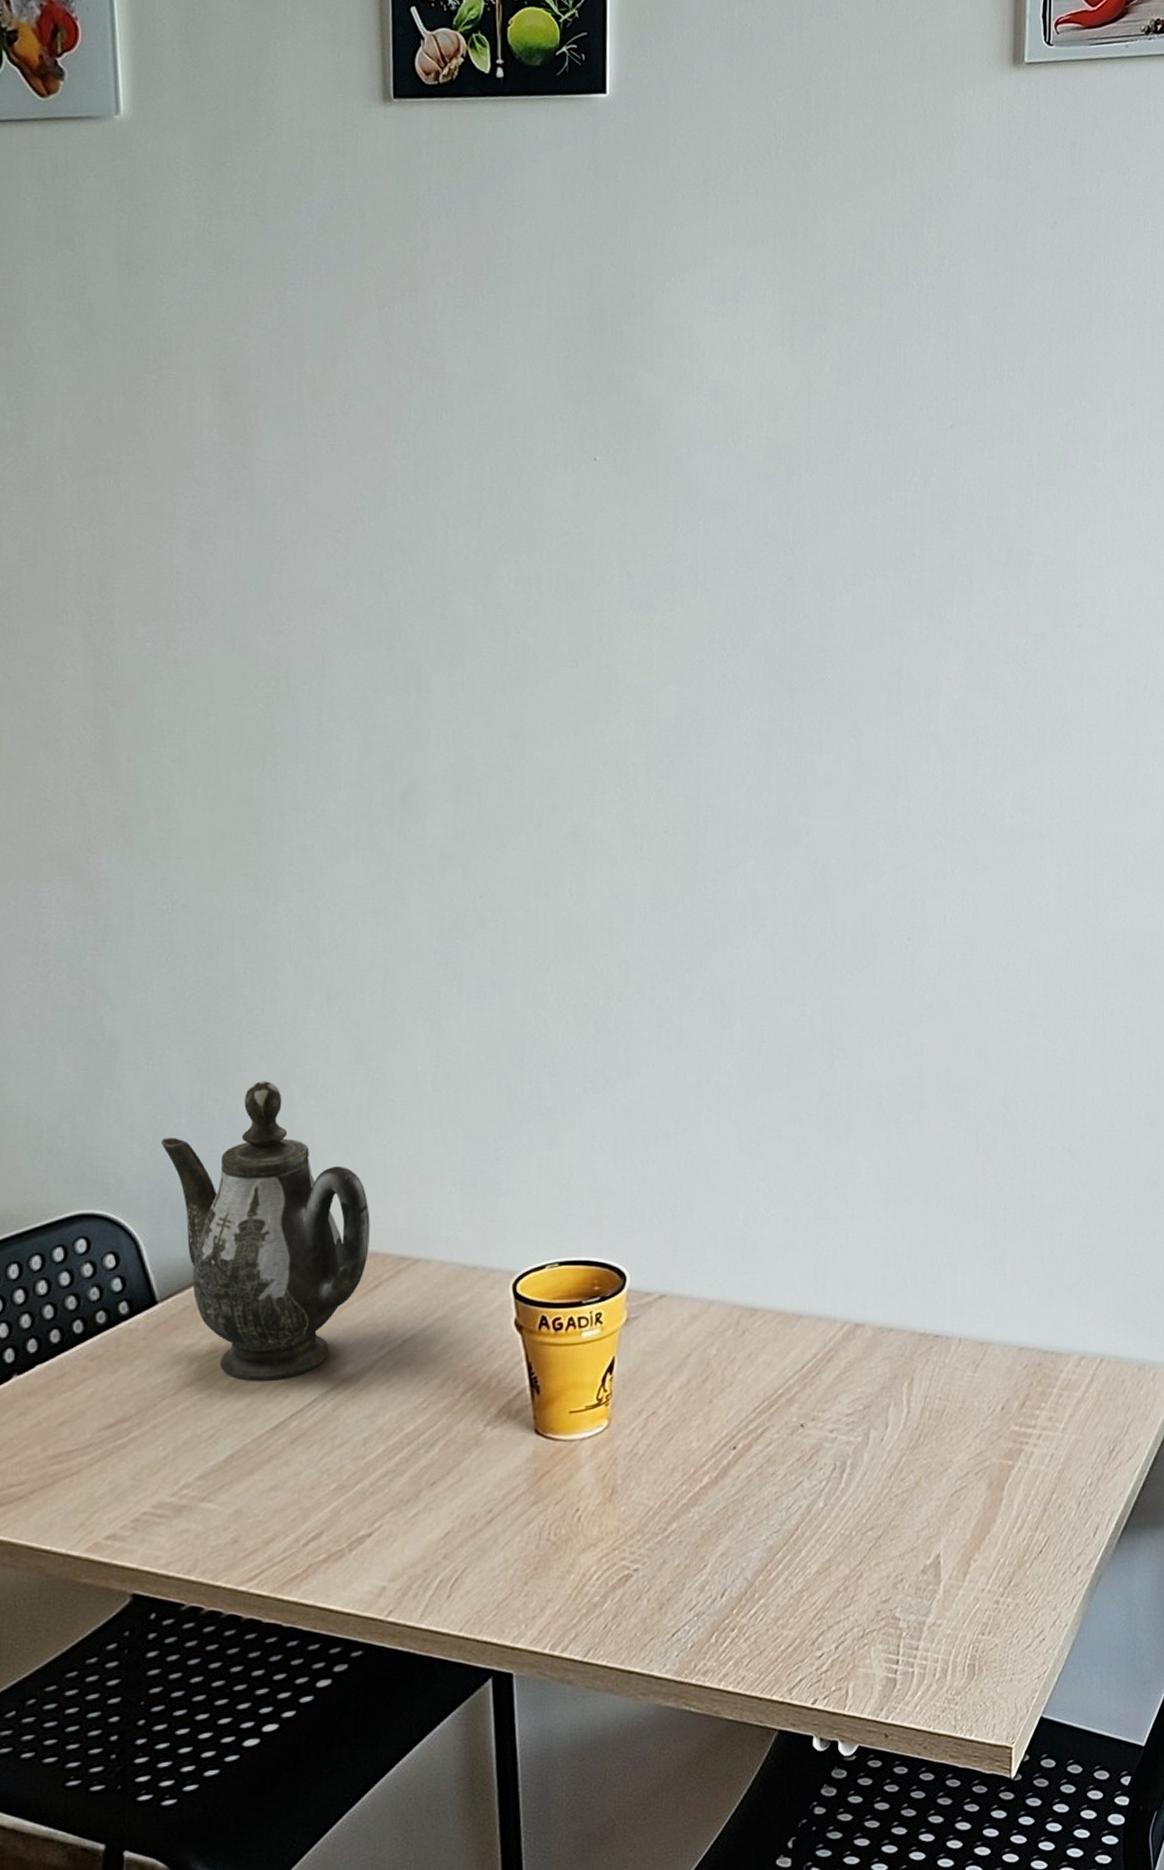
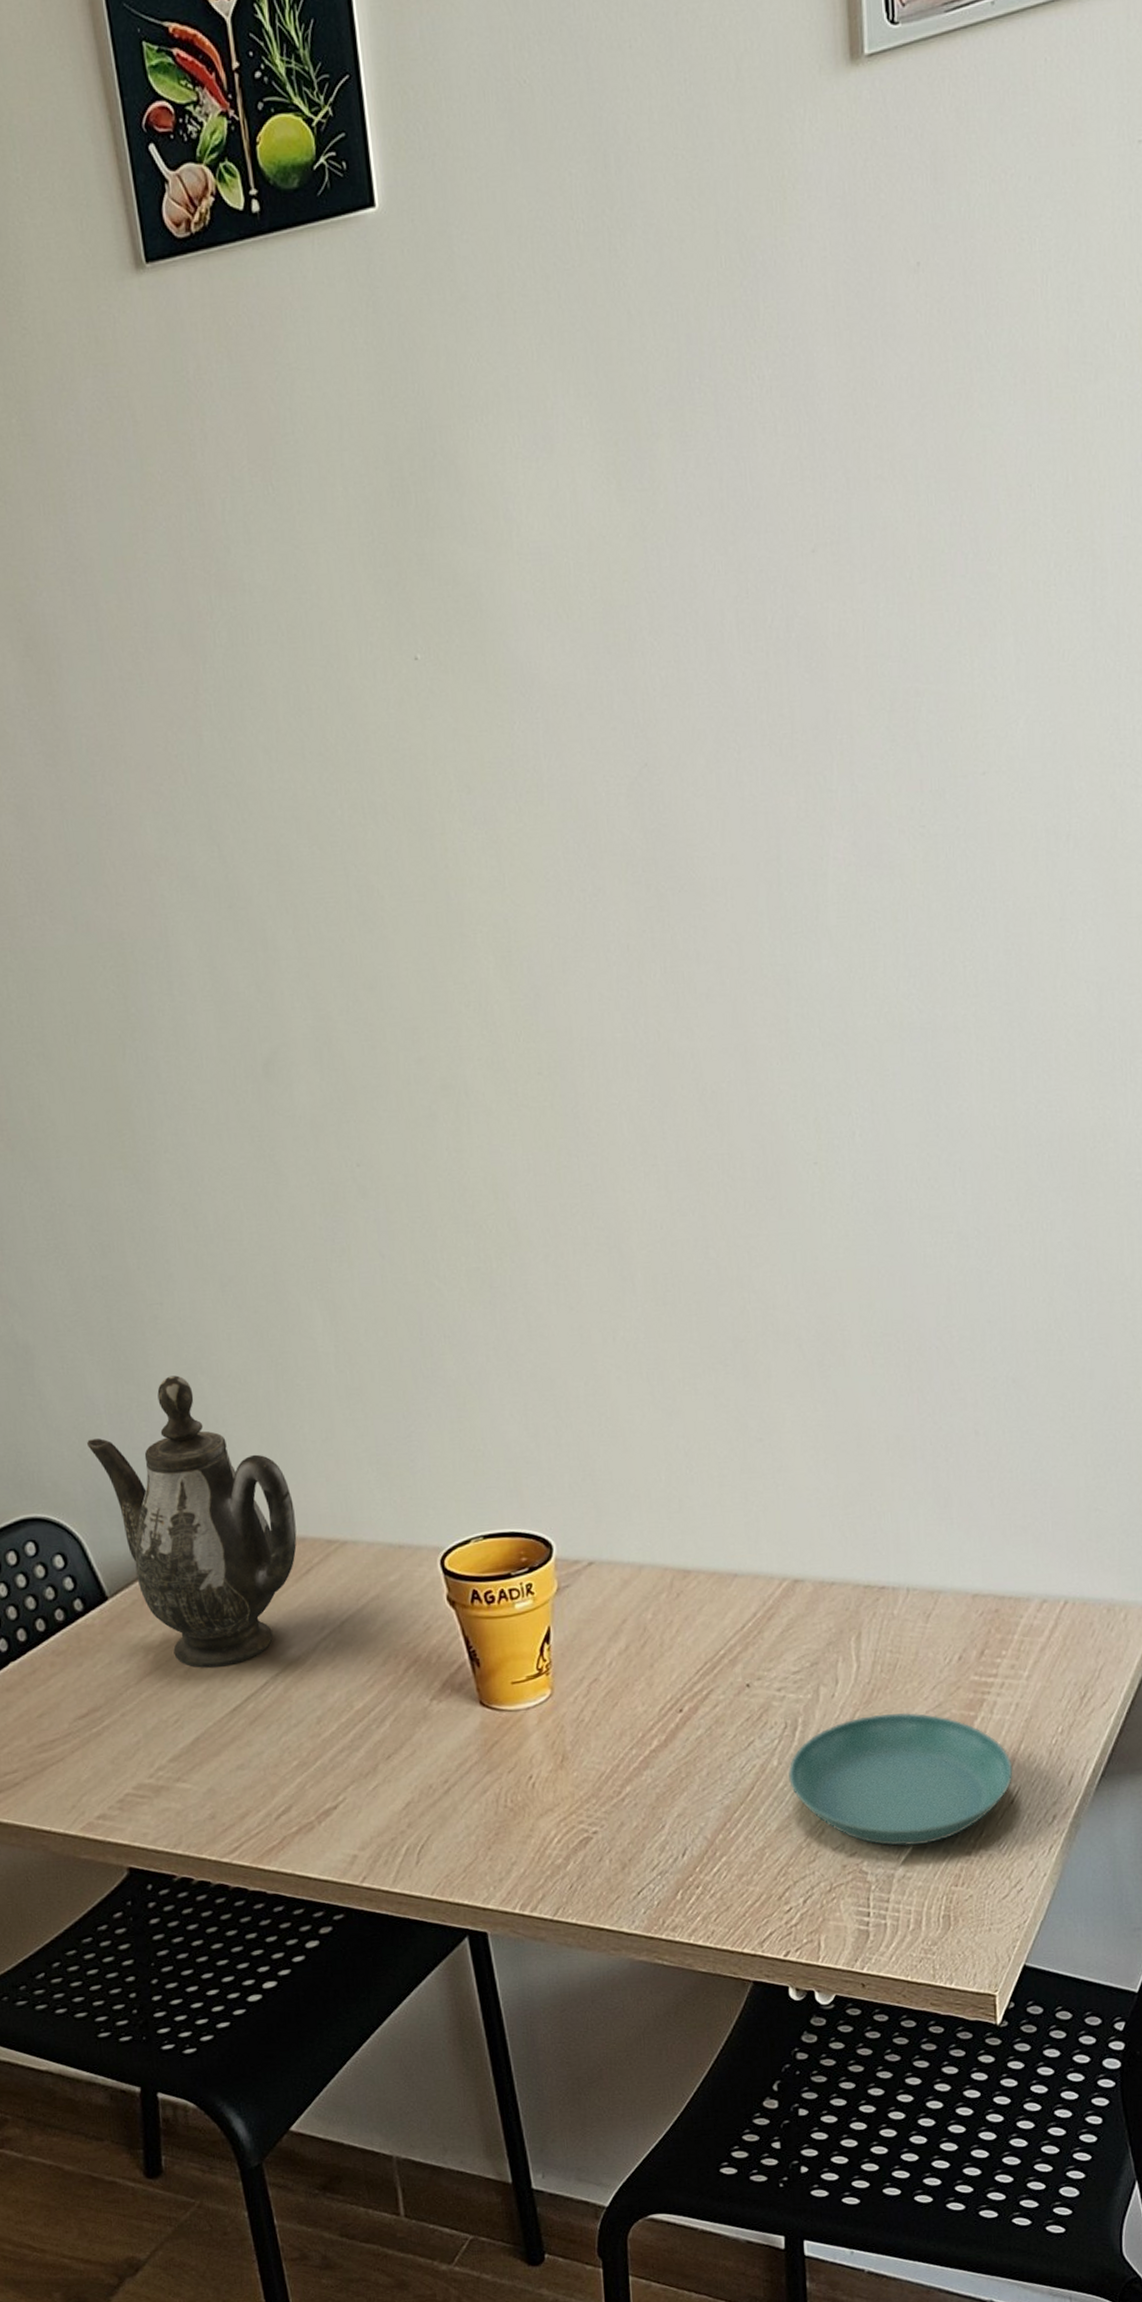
saucer: none [832,1459,1044,1593] -> present [787,1712,1013,1846]

